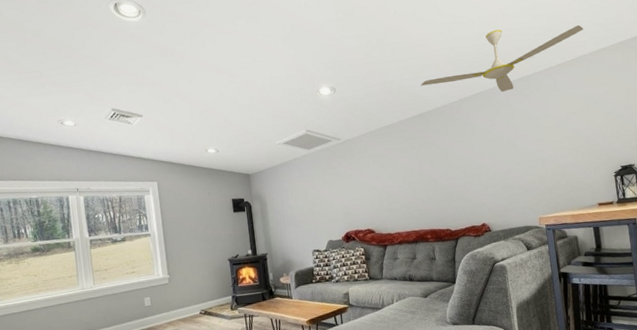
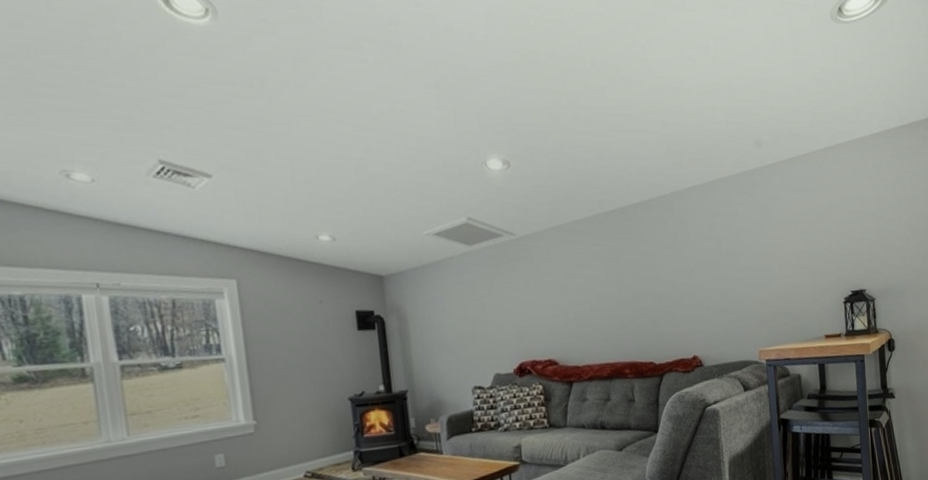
ceiling fan: present [420,25,584,93] -> none [623,105,820,188]

